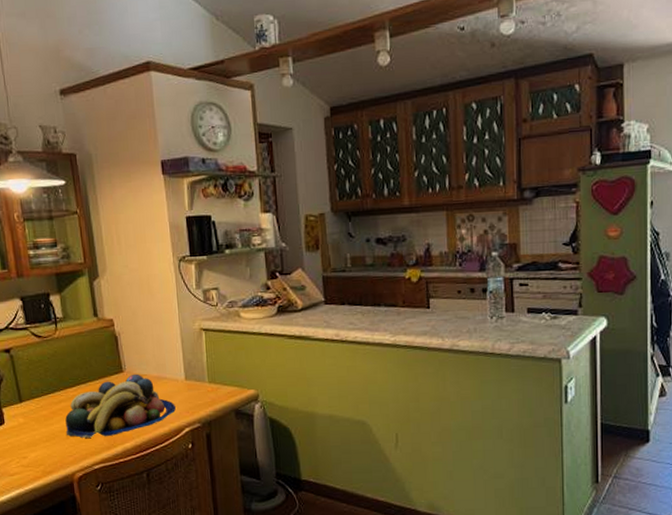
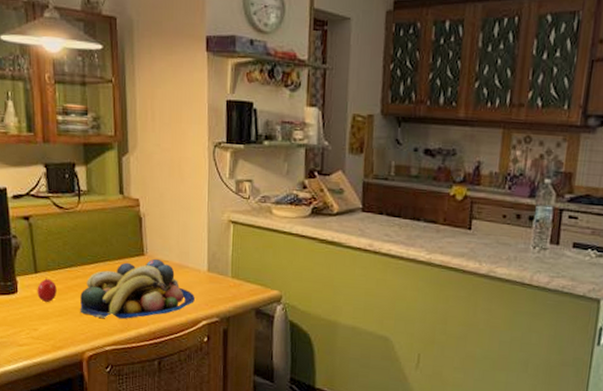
apple: none [23,405,43,429] -> present [37,277,57,302]

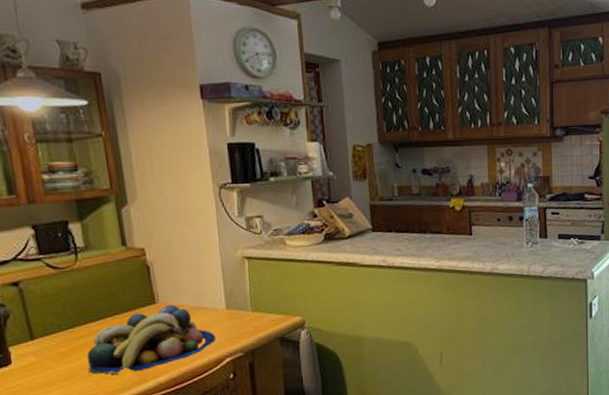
apple: present [37,277,57,302] -> none [35,342,60,368]

